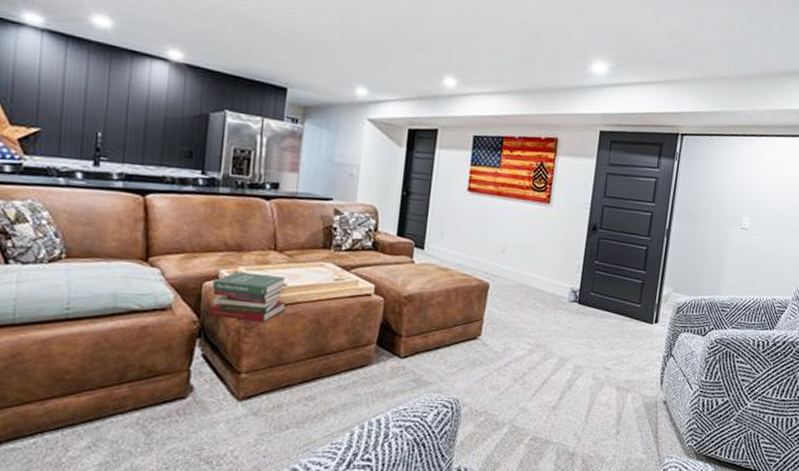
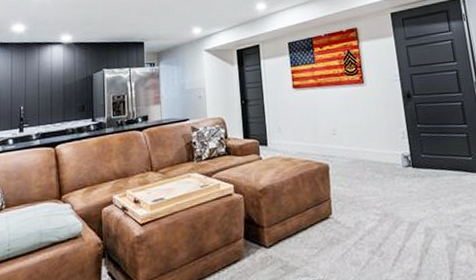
books: present [209,271,286,322] -> none [109,192,166,238]

